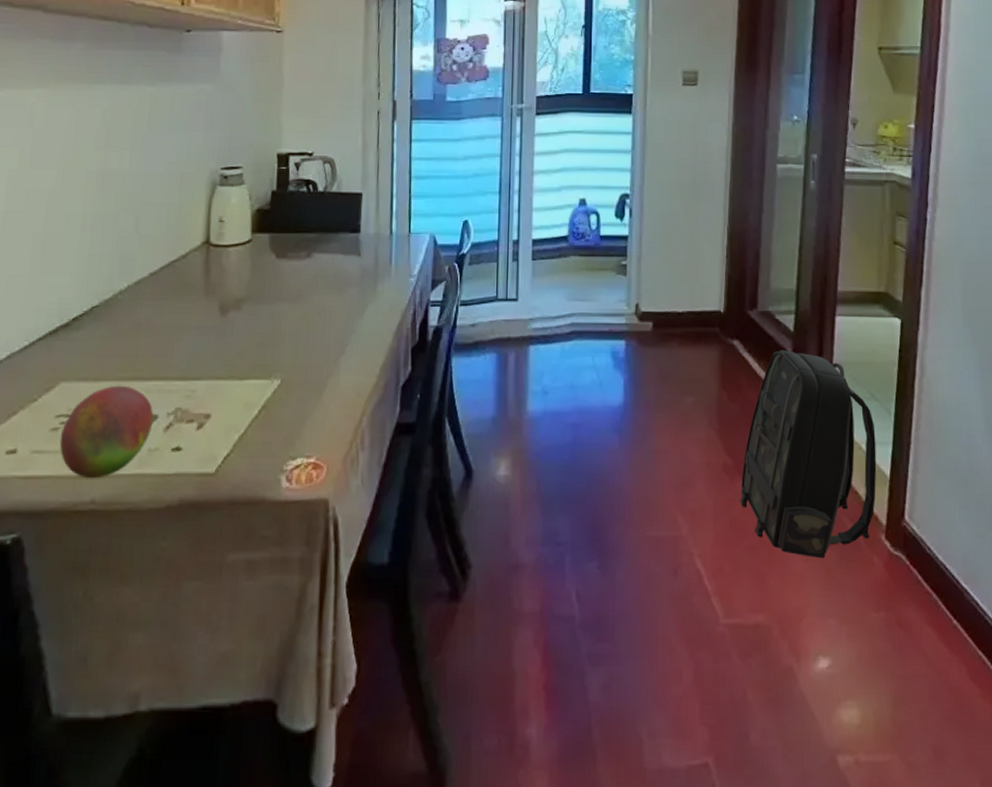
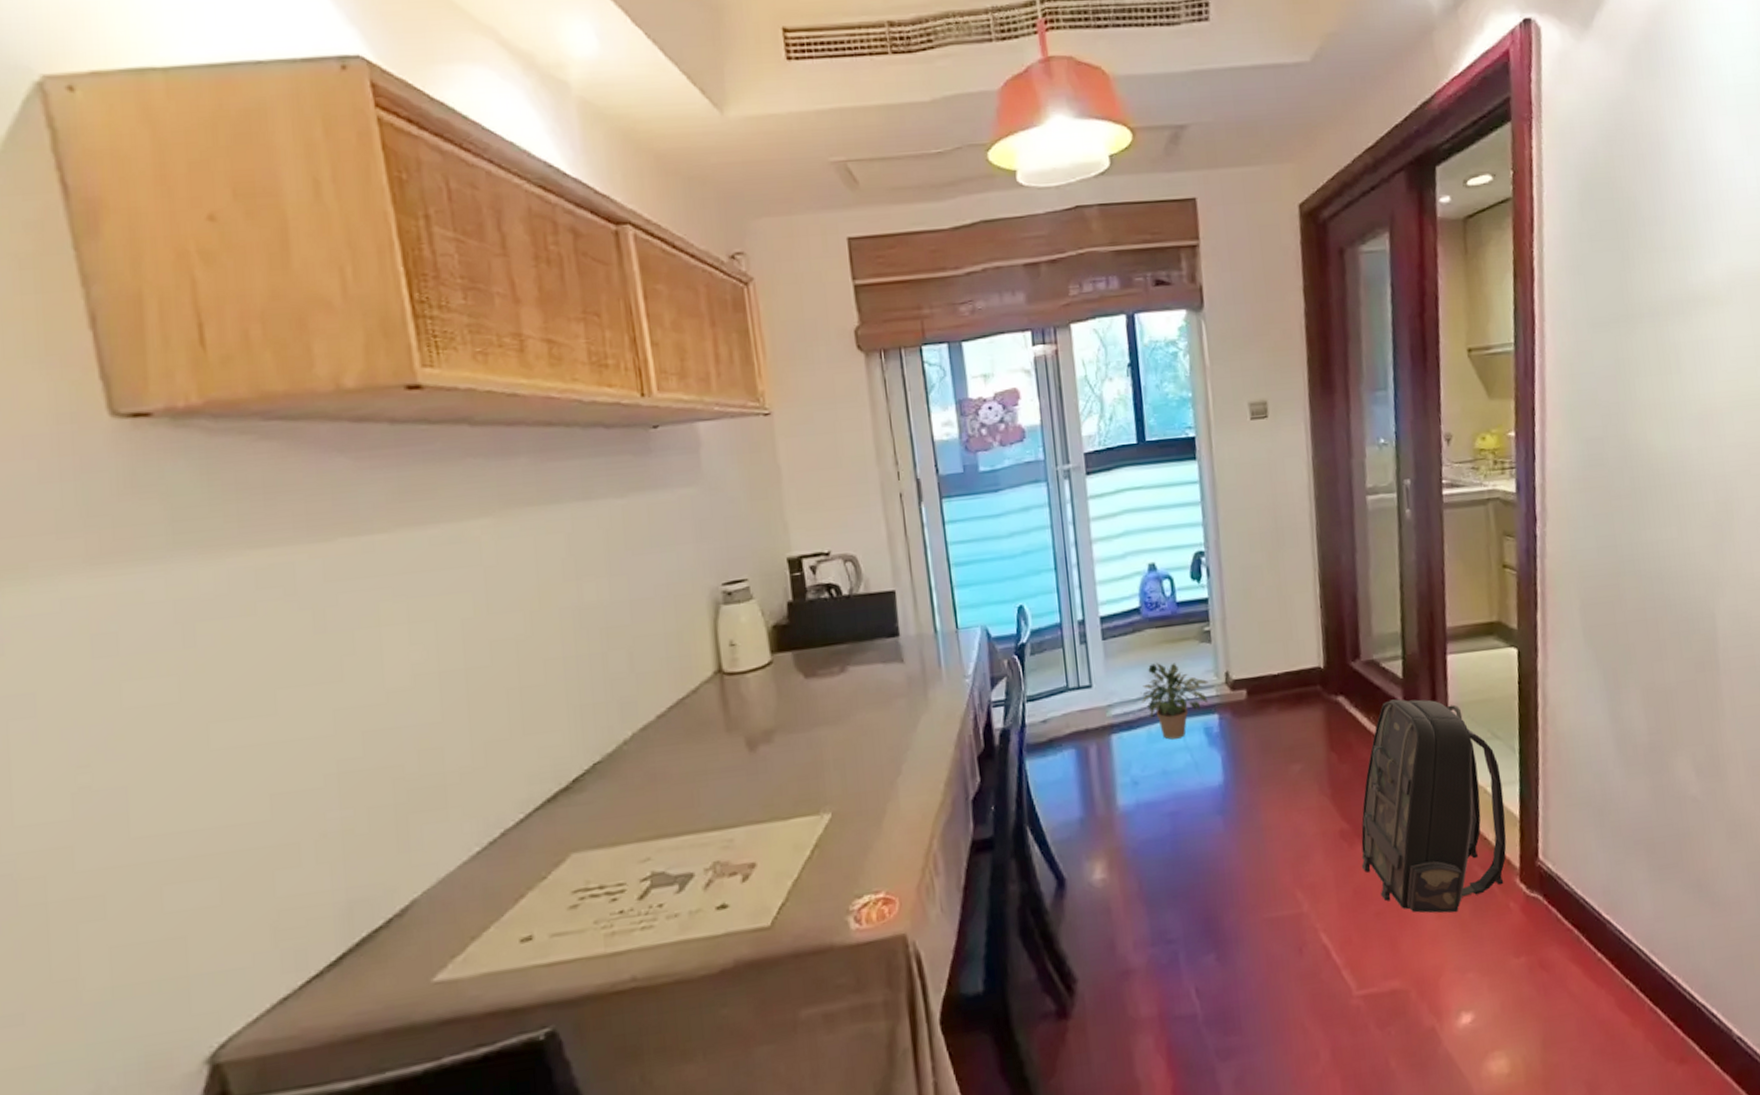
fruit: present [59,385,154,479] -> none [581,846,690,955]
potted plant: none [559,286,620,358] -> present [1141,662,1209,740]

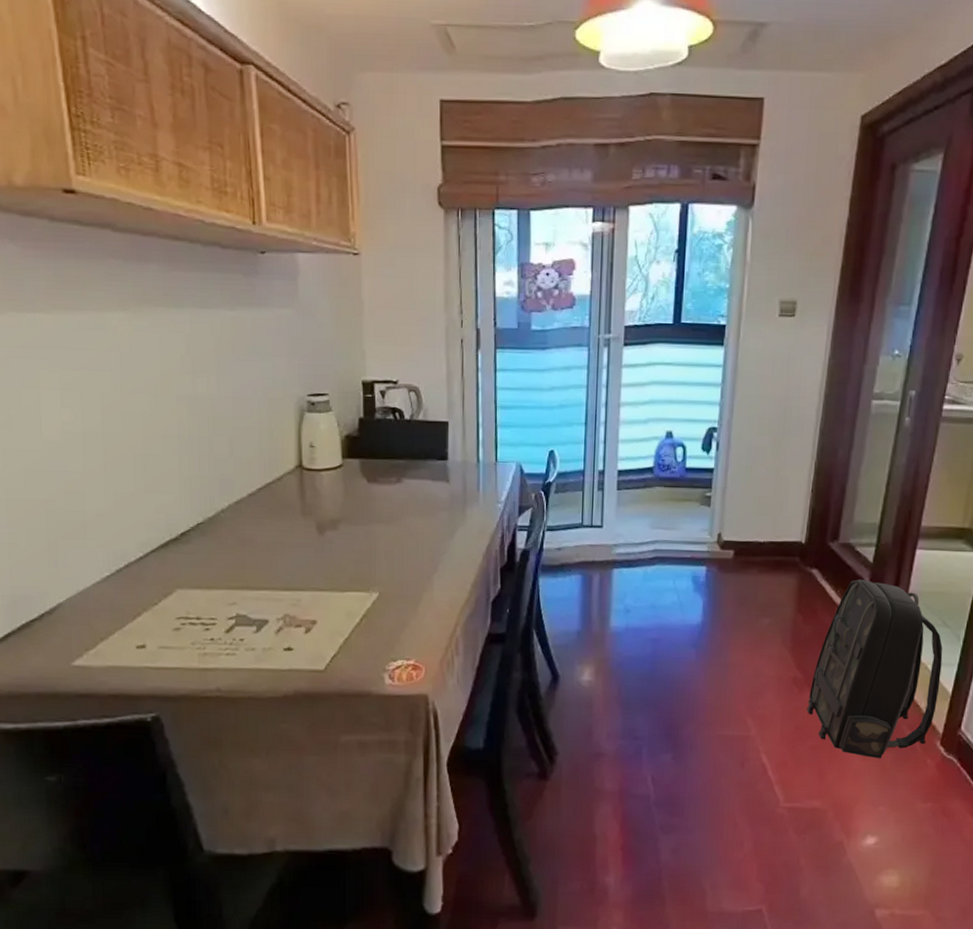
potted plant: present [1141,662,1209,740] -> none [643,515,703,581]

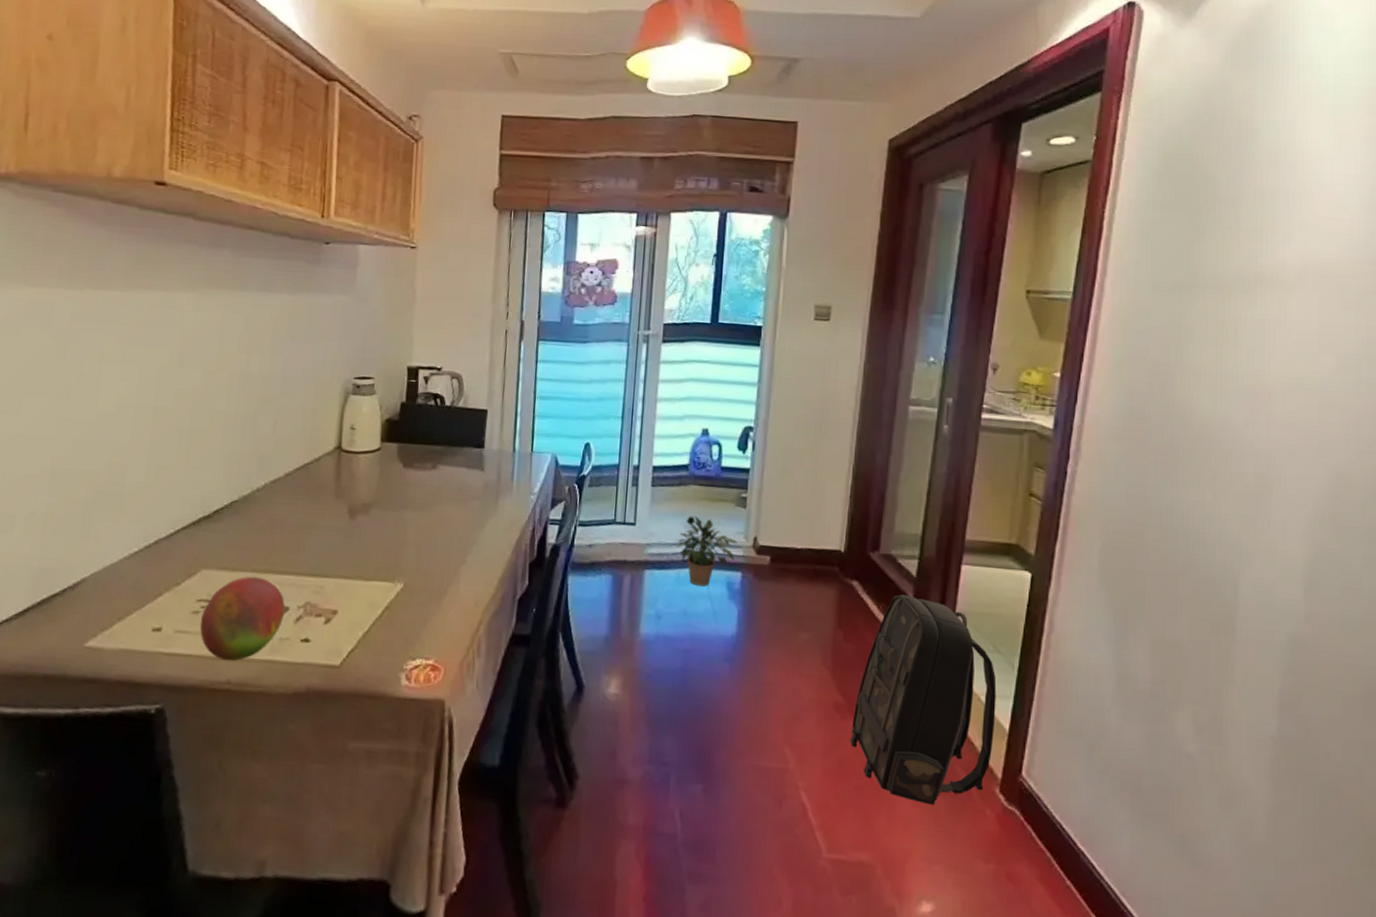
fruit: none [182,593,265,671] -> present [200,576,286,661]
potted plant: none [643,515,703,581] -> present [676,515,738,587]

